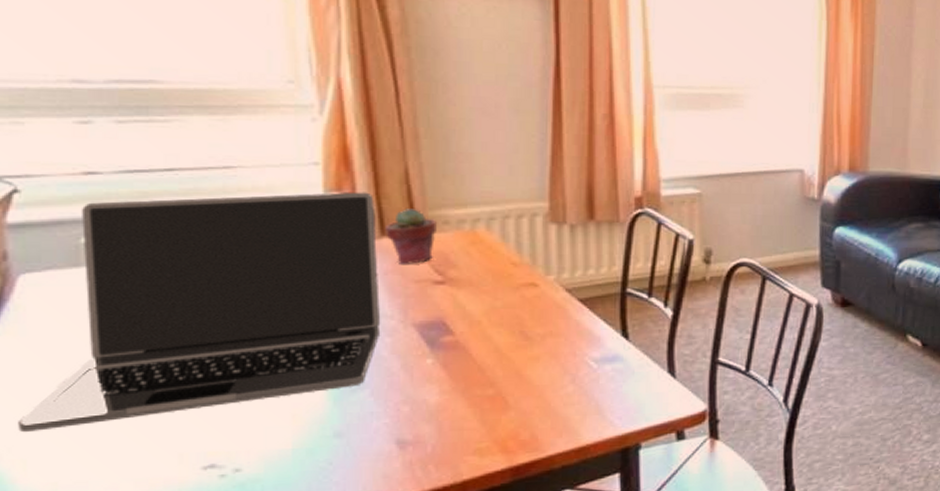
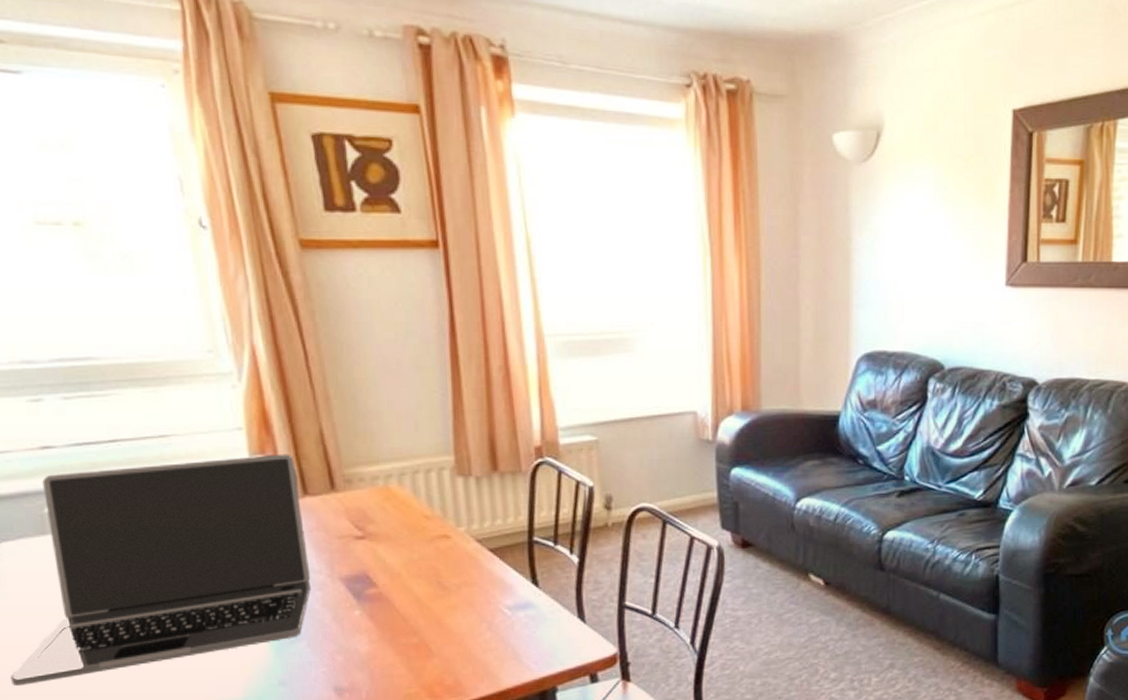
potted succulent: present [385,209,437,264] -> none [307,468,353,521]

